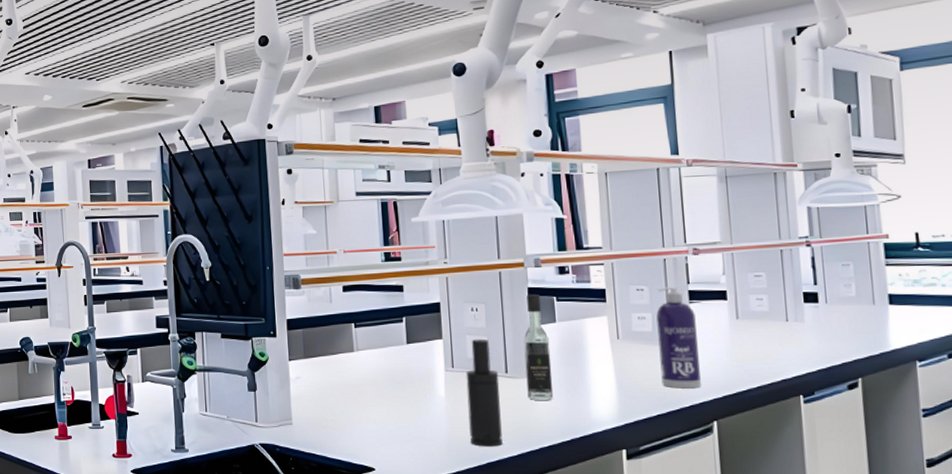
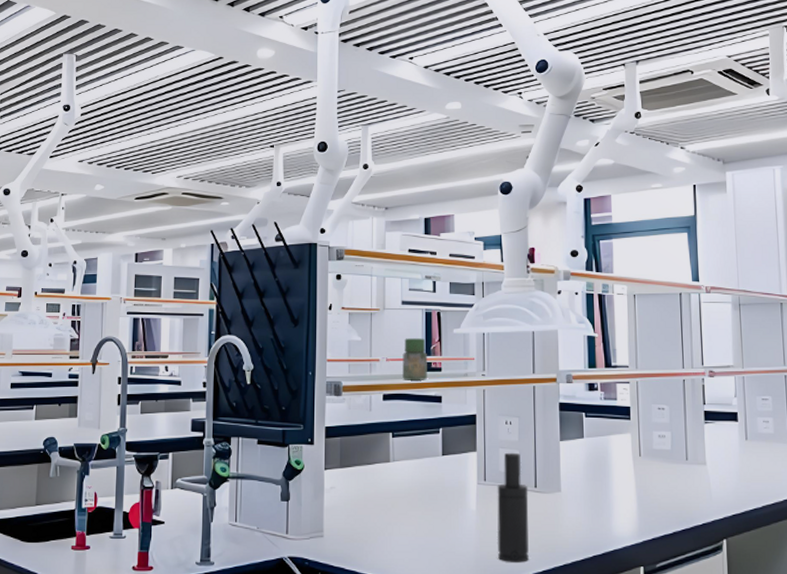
jar: none [360,228,387,271] -> present [402,338,427,380]
bottle: present [523,294,554,401] -> none [553,409,579,517]
spray bottle: present [656,287,702,389] -> none [675,407,714,507]

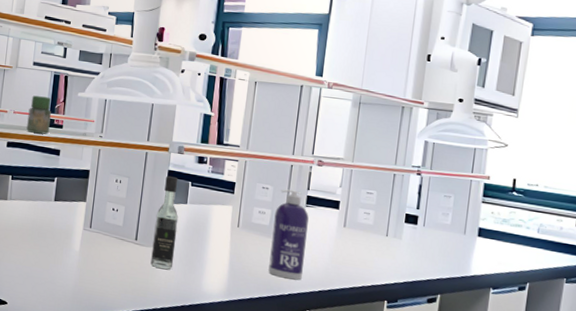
soap dispenser: present [497,452,529,562] -> none [94,206,129,301]
bottle: none [553,409,579,517] -> present [150,176,179,270]
spray bottle: none [675,407,714,507] -> present [268,189,309,280]

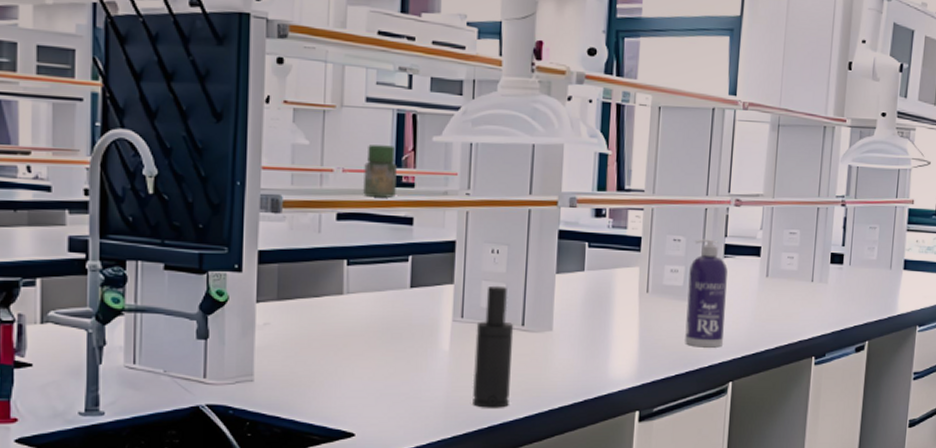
soap dispenser: none [94,206,129,301] -> present [472,285,514,408]
bottle: present [150,176,179,270] -> none [543,237,575,358]

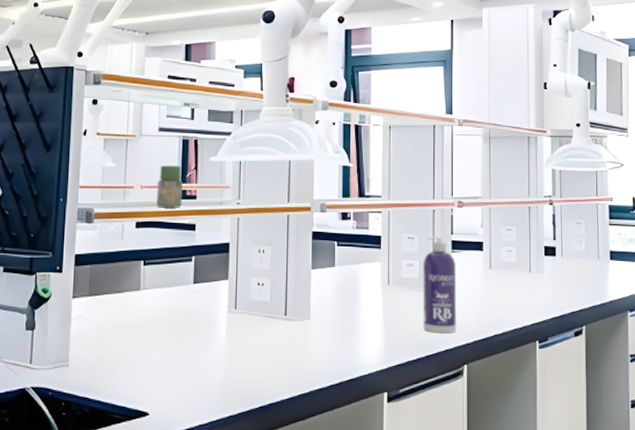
soap dispenser: present [472,285,514,408] -> none [245,280,278,390]

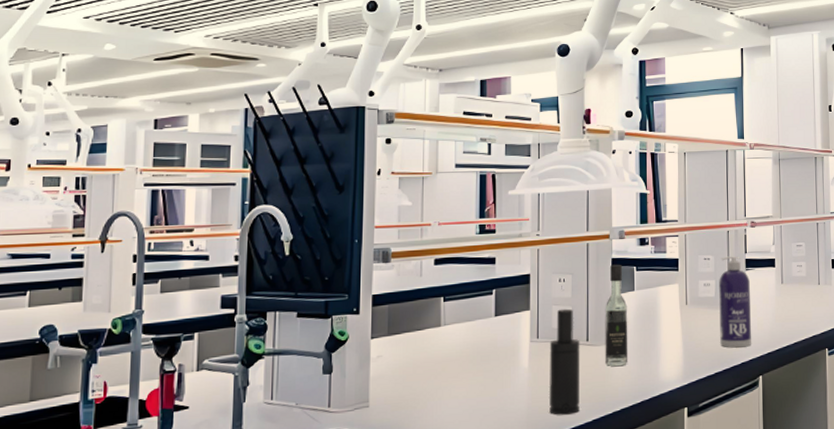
jar: present [156,165,182,208] -> none [455,201,481,244]
soap dispenser: none [245,280,278,390] -> present [548,308,580,415]
bottle: none [303,238,328,344] -> present [605,264,628,367]

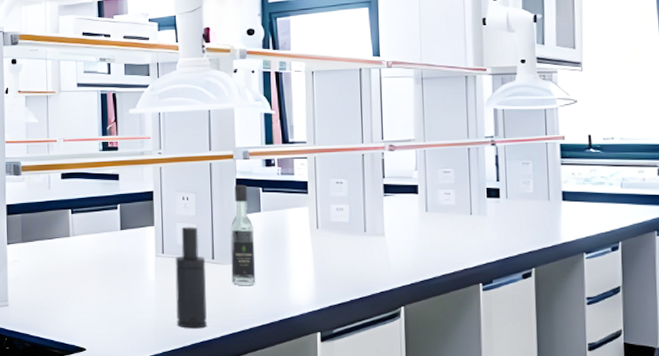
spray bottle: present [719,256,752,348] -> none [353,181,392,276]

